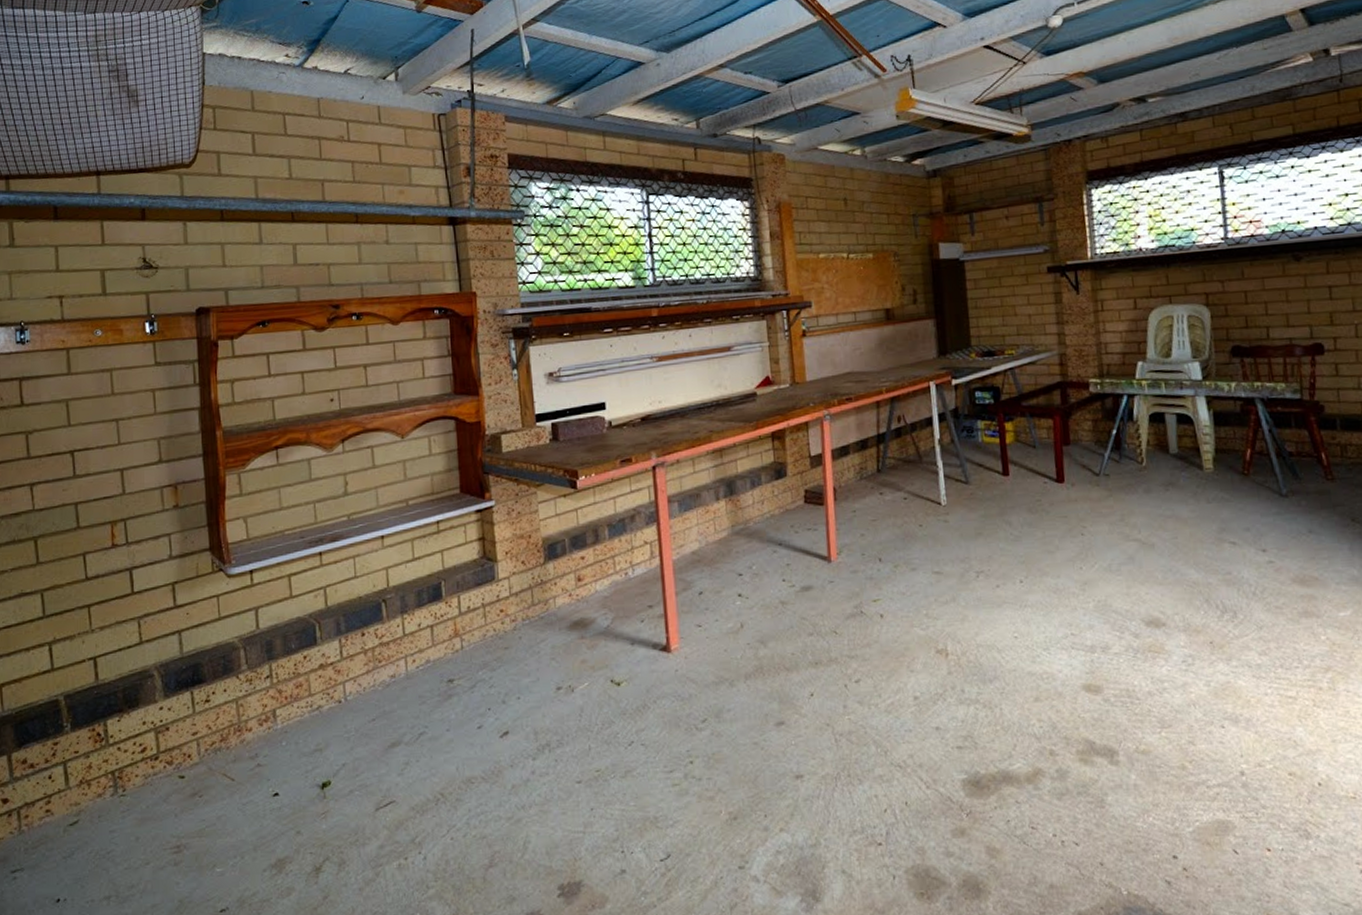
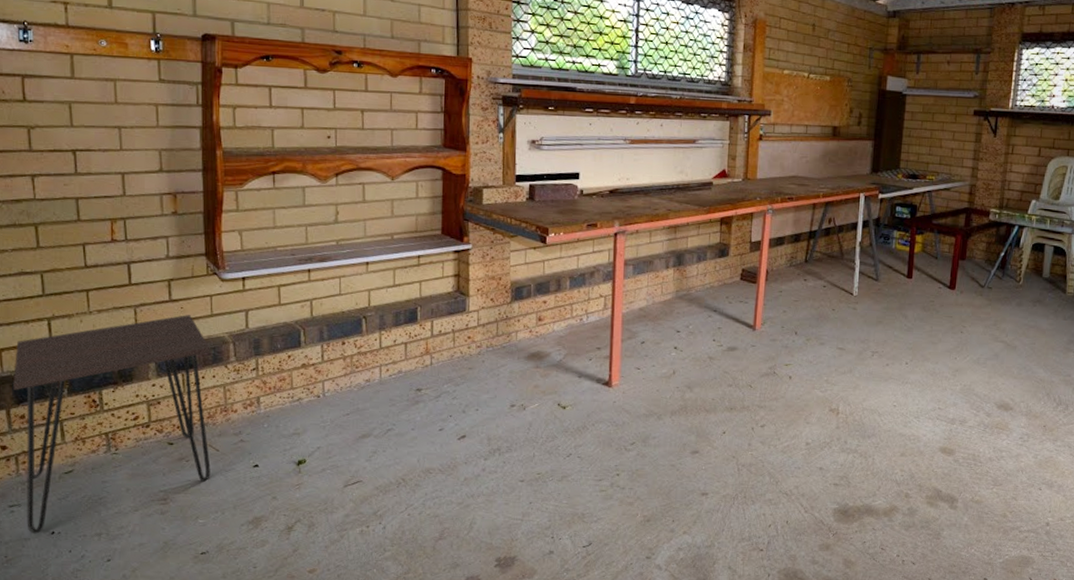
desk: none [14,621,227,904] -> present [13,315,211,534]

